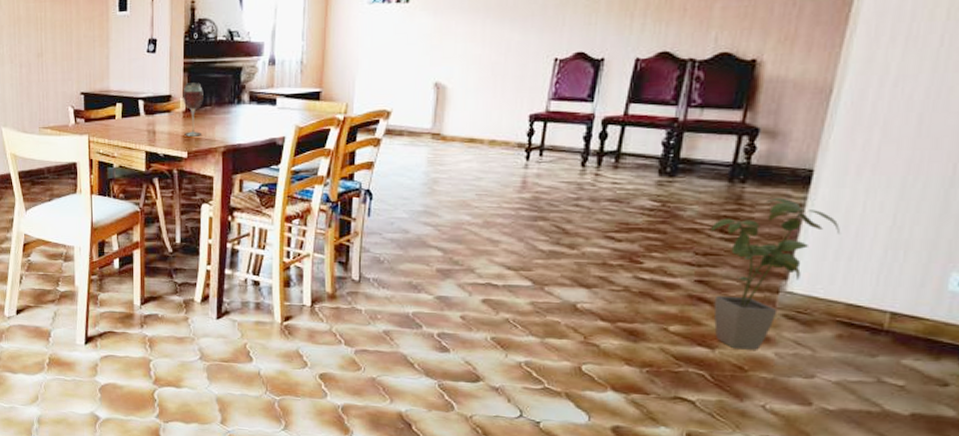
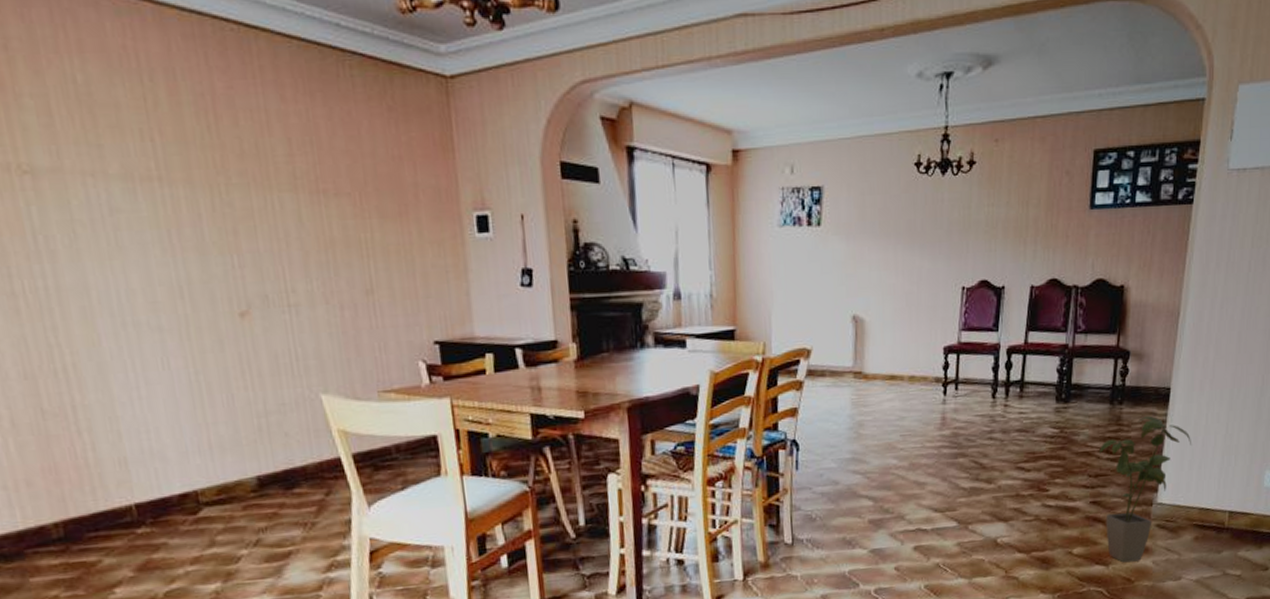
wineglass: present [183,82,203,137] -> none [572,323,600,392]

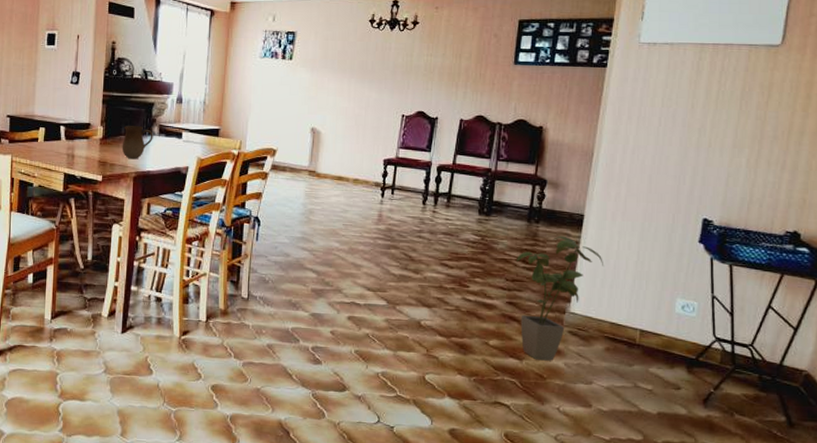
ceramic jug: none [605,337,648,384] -> present [122,126,153,159]

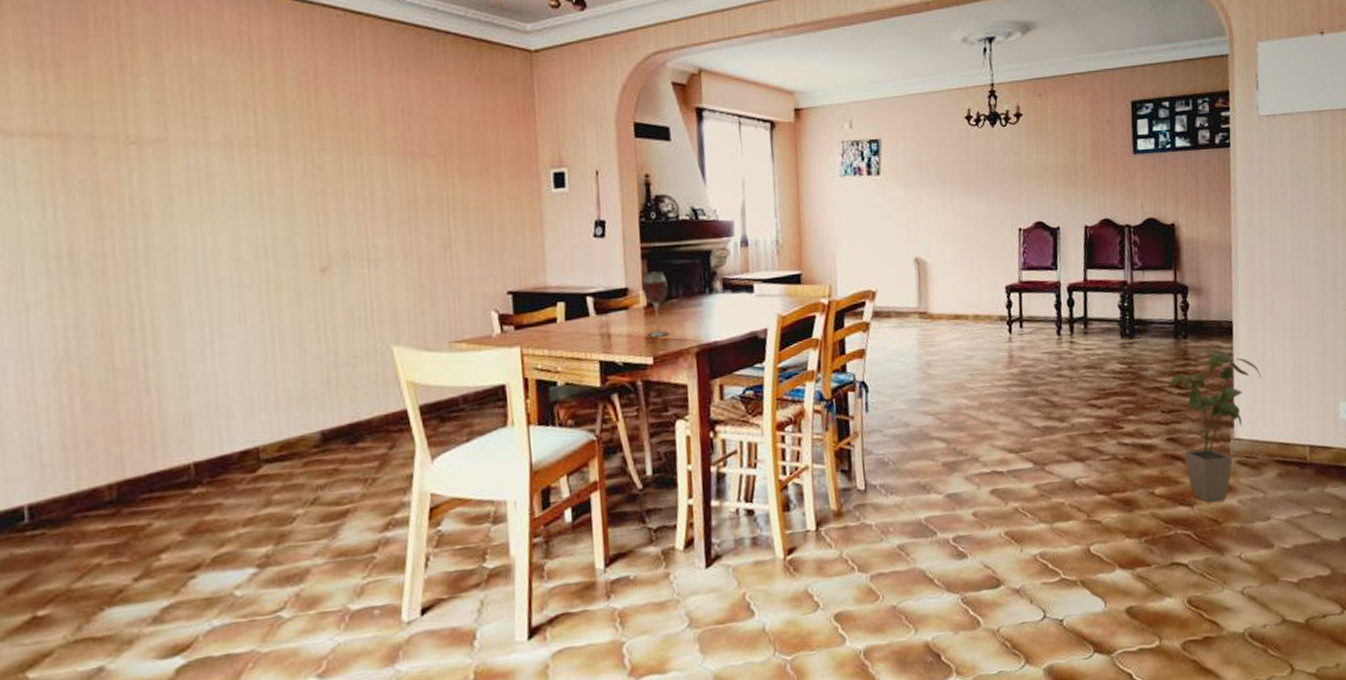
wineglass: none [100,113,119,162] -> present [642,271,669,338]
ceramic jug: present [122,126,153,159] -> none [674,283,716,329]

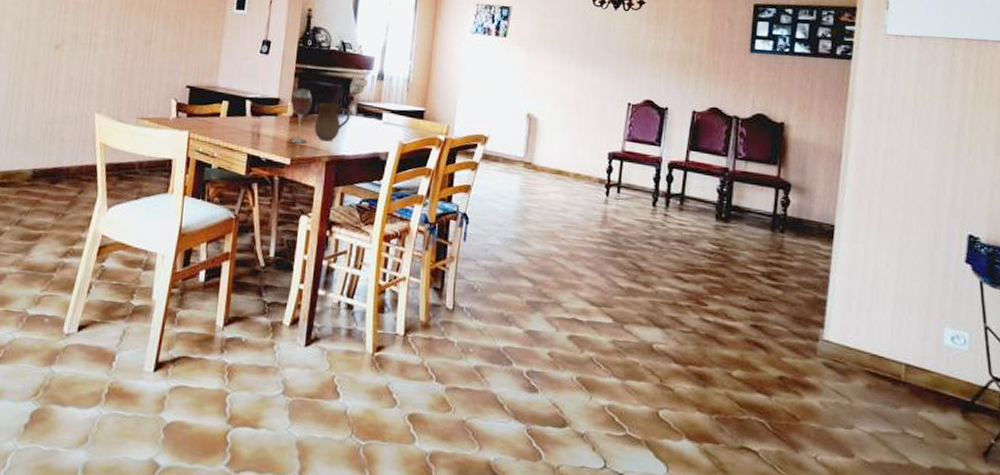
ceramic jug: none [674,283,716,329] -> present [314,103,350,141]
house plant: present [1169,349,1262,503] -> none [761,248,861,399]

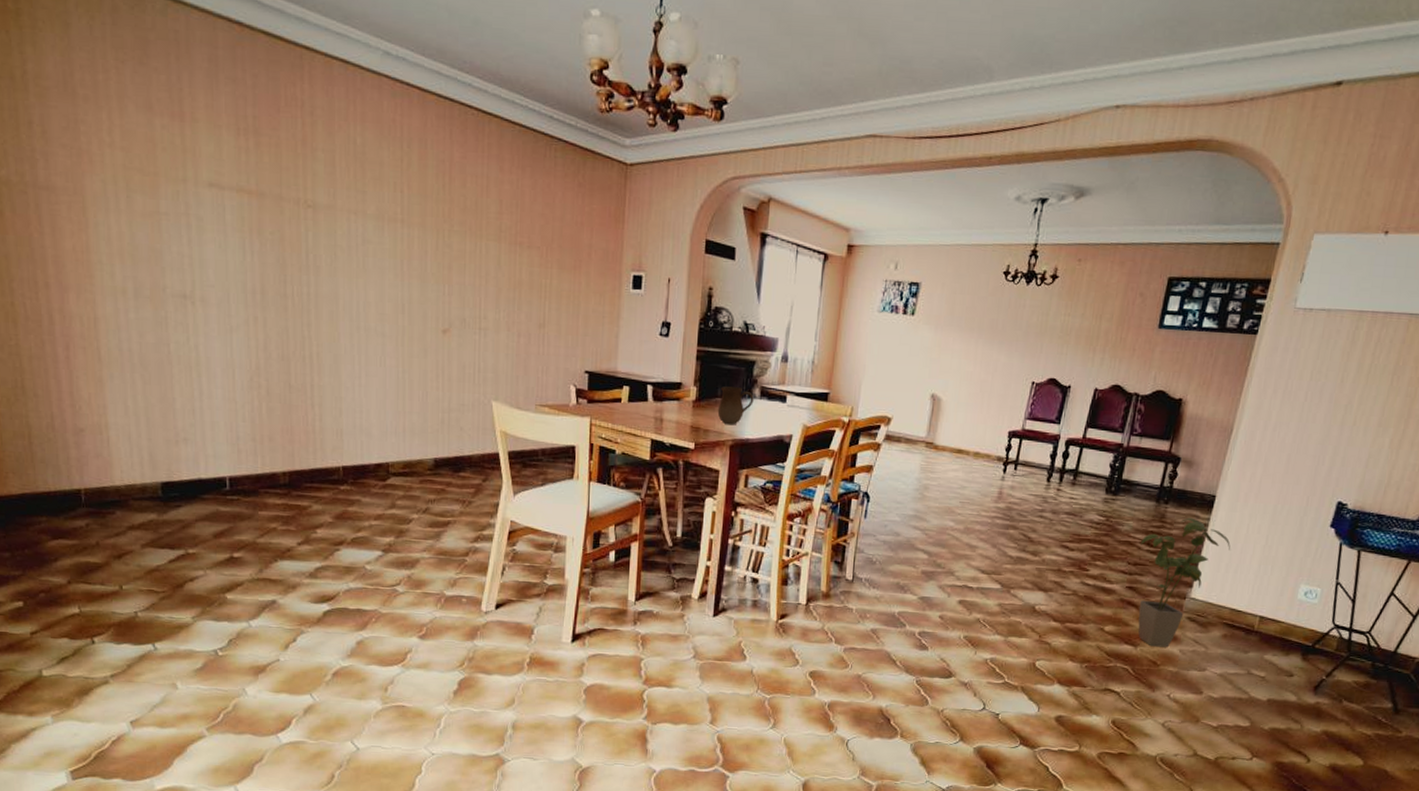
wineglass: present [289,88,312,144] -> none [693,372,715,428]
house plant: none [761,248,861,399] -> present [1138,517,1231,648]

